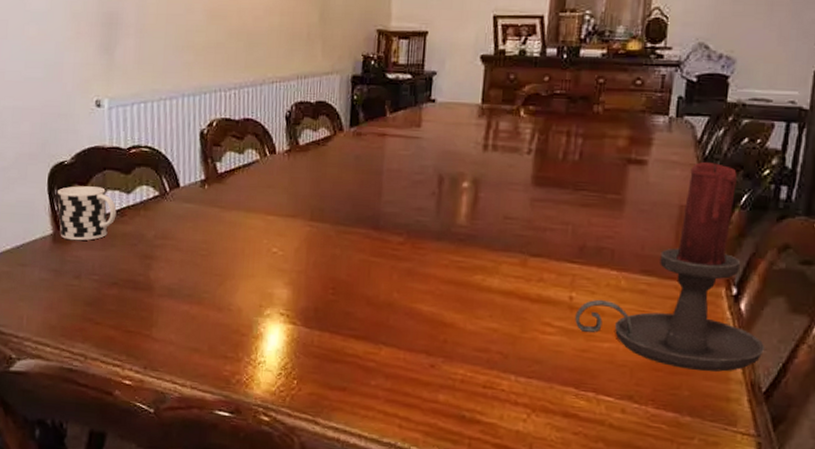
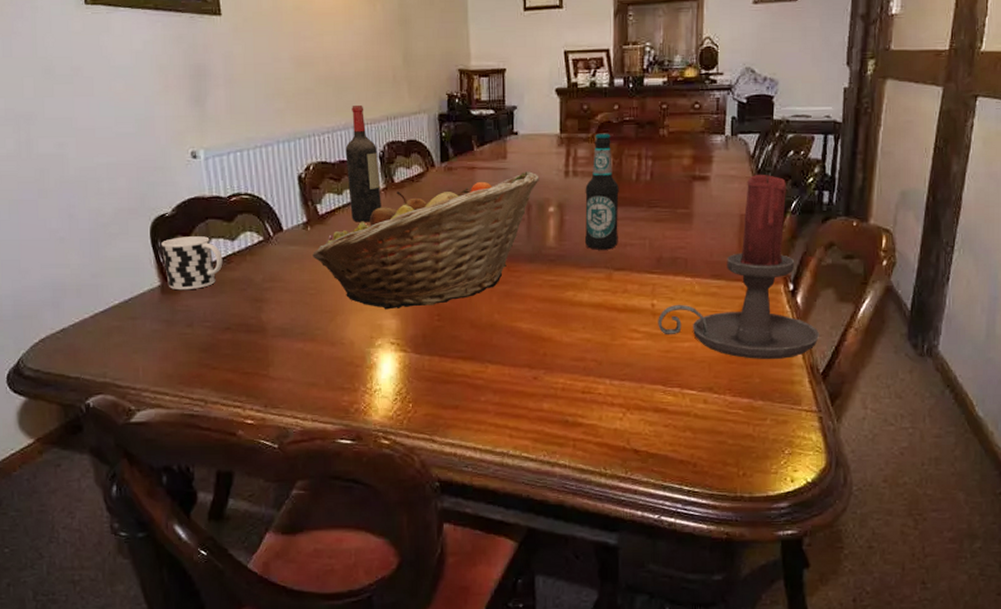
fruit basket: none [207,142,455,278] -> present [312,171,539,310]
wine bottle: none [250,61,285,185] -> present [345,104,381,222]
bottle: none [499,106,543,233] -> present [584,133,619,250]

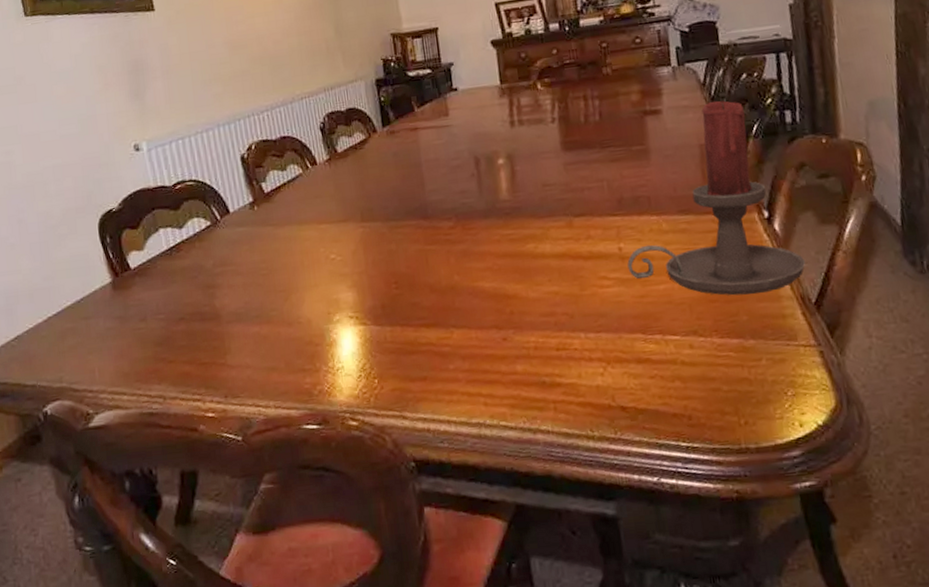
cup: present [161,236,223,291] -> none [110,227,173,285]
fruit basket: present [312,171,539,310] -> none [261,125,485,283]
wine bottle: present [345,104,381,222] -> none [285,79,327,197]
bottle: present [584,133,619,250] -> none [533,78,575,198]

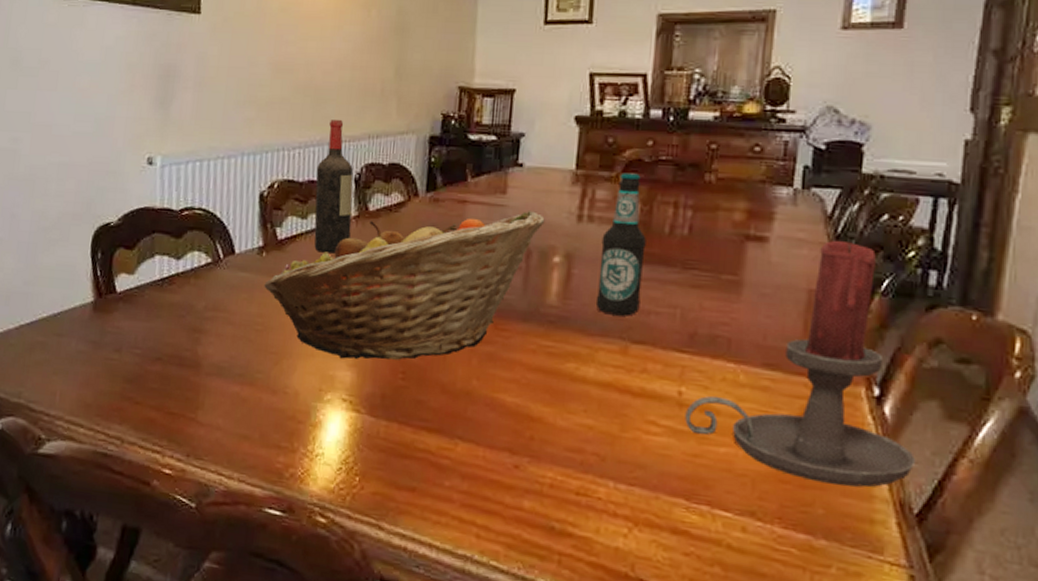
fruit basket: none [261,125,485,283] -> present [264,211,545,360]
wine bottle: none [285,79,327,197] -> present [314,119,354,254]
bottle: none [533,78,575,198] -> present [595,172,646,316]

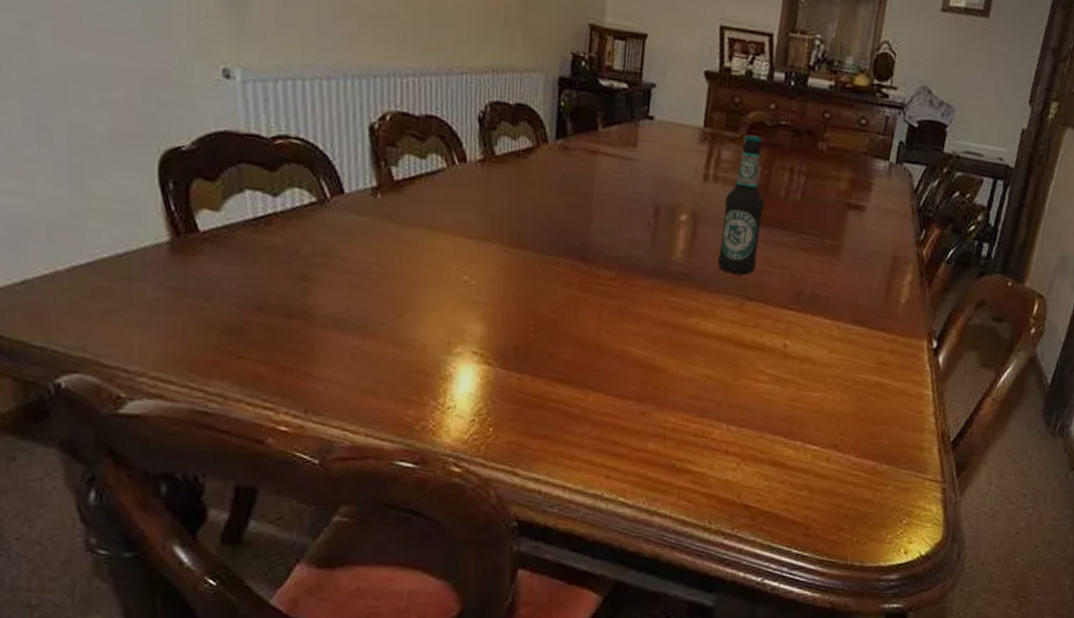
fruit basket: present [264,211,545,360] -> none [381,166,674,314]
wine bottle: present [314,119,354,254] -> none [434,45,477,200]
candle holder: present [685,240,917,488] -> none [787,212,957,422]

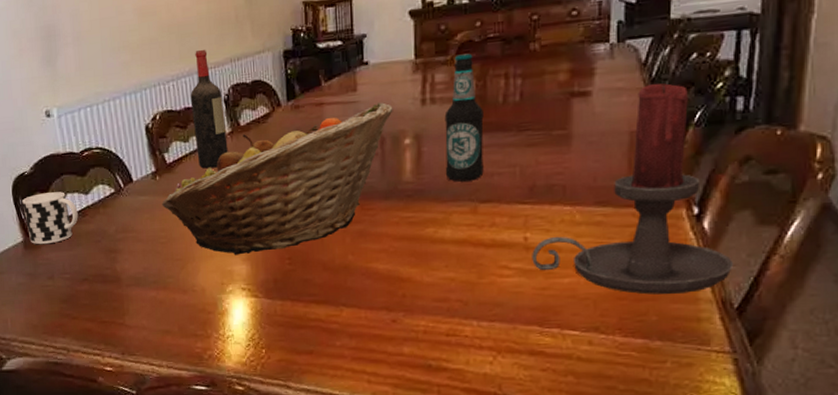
cup: none [174,180,259,253] -> present [22,192,79,245]
fruit basket: none [381,166,674,314] -> present [162,102,393,255]
wine bottle: none [434,45,477,200] -> present [190,49,228,169]
candle holder: none [787,212,957,422] -> present [532,83,734,295]

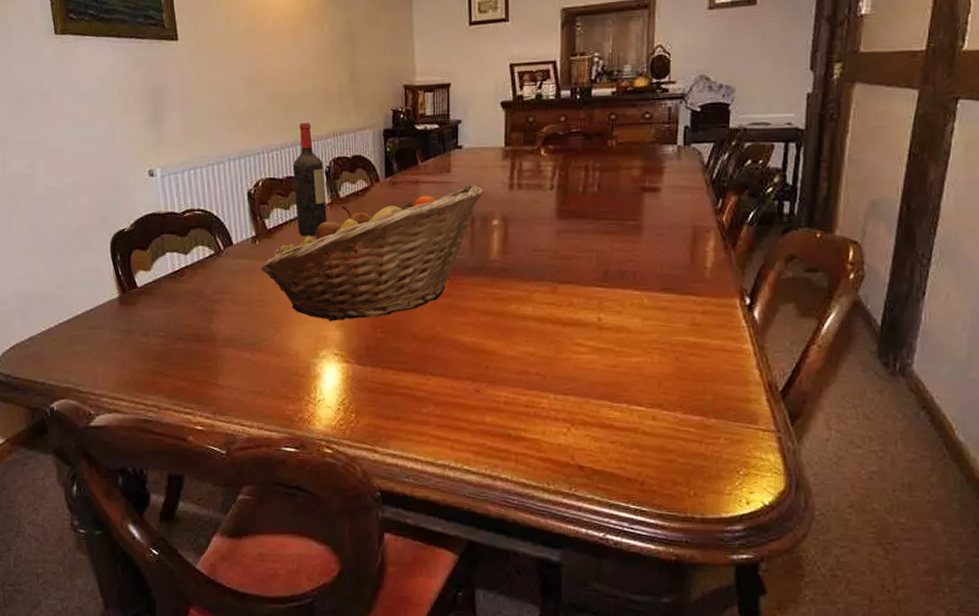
cup: present [22,192,79,245] -> none [120,250,177,302]
bottle: present [444,53,484,182] -> none [529,145,565,263]
candle holder: present [532,83,734,295] -> none [604,184,779,376]

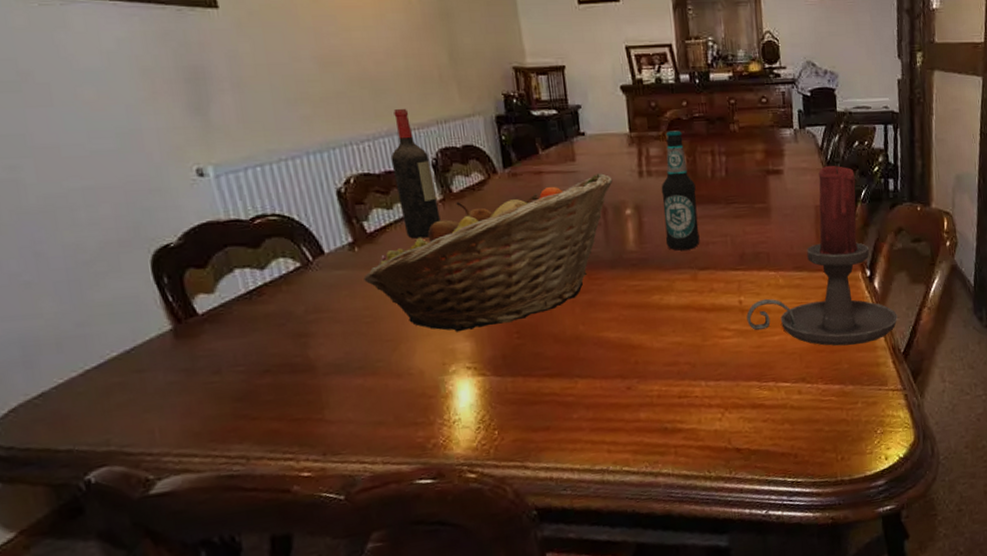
bottle: none [529,145,565,263] -> present [661,130,700,251]
candle holder: none [604,184,779,376] -> present [746,165,898,346]

